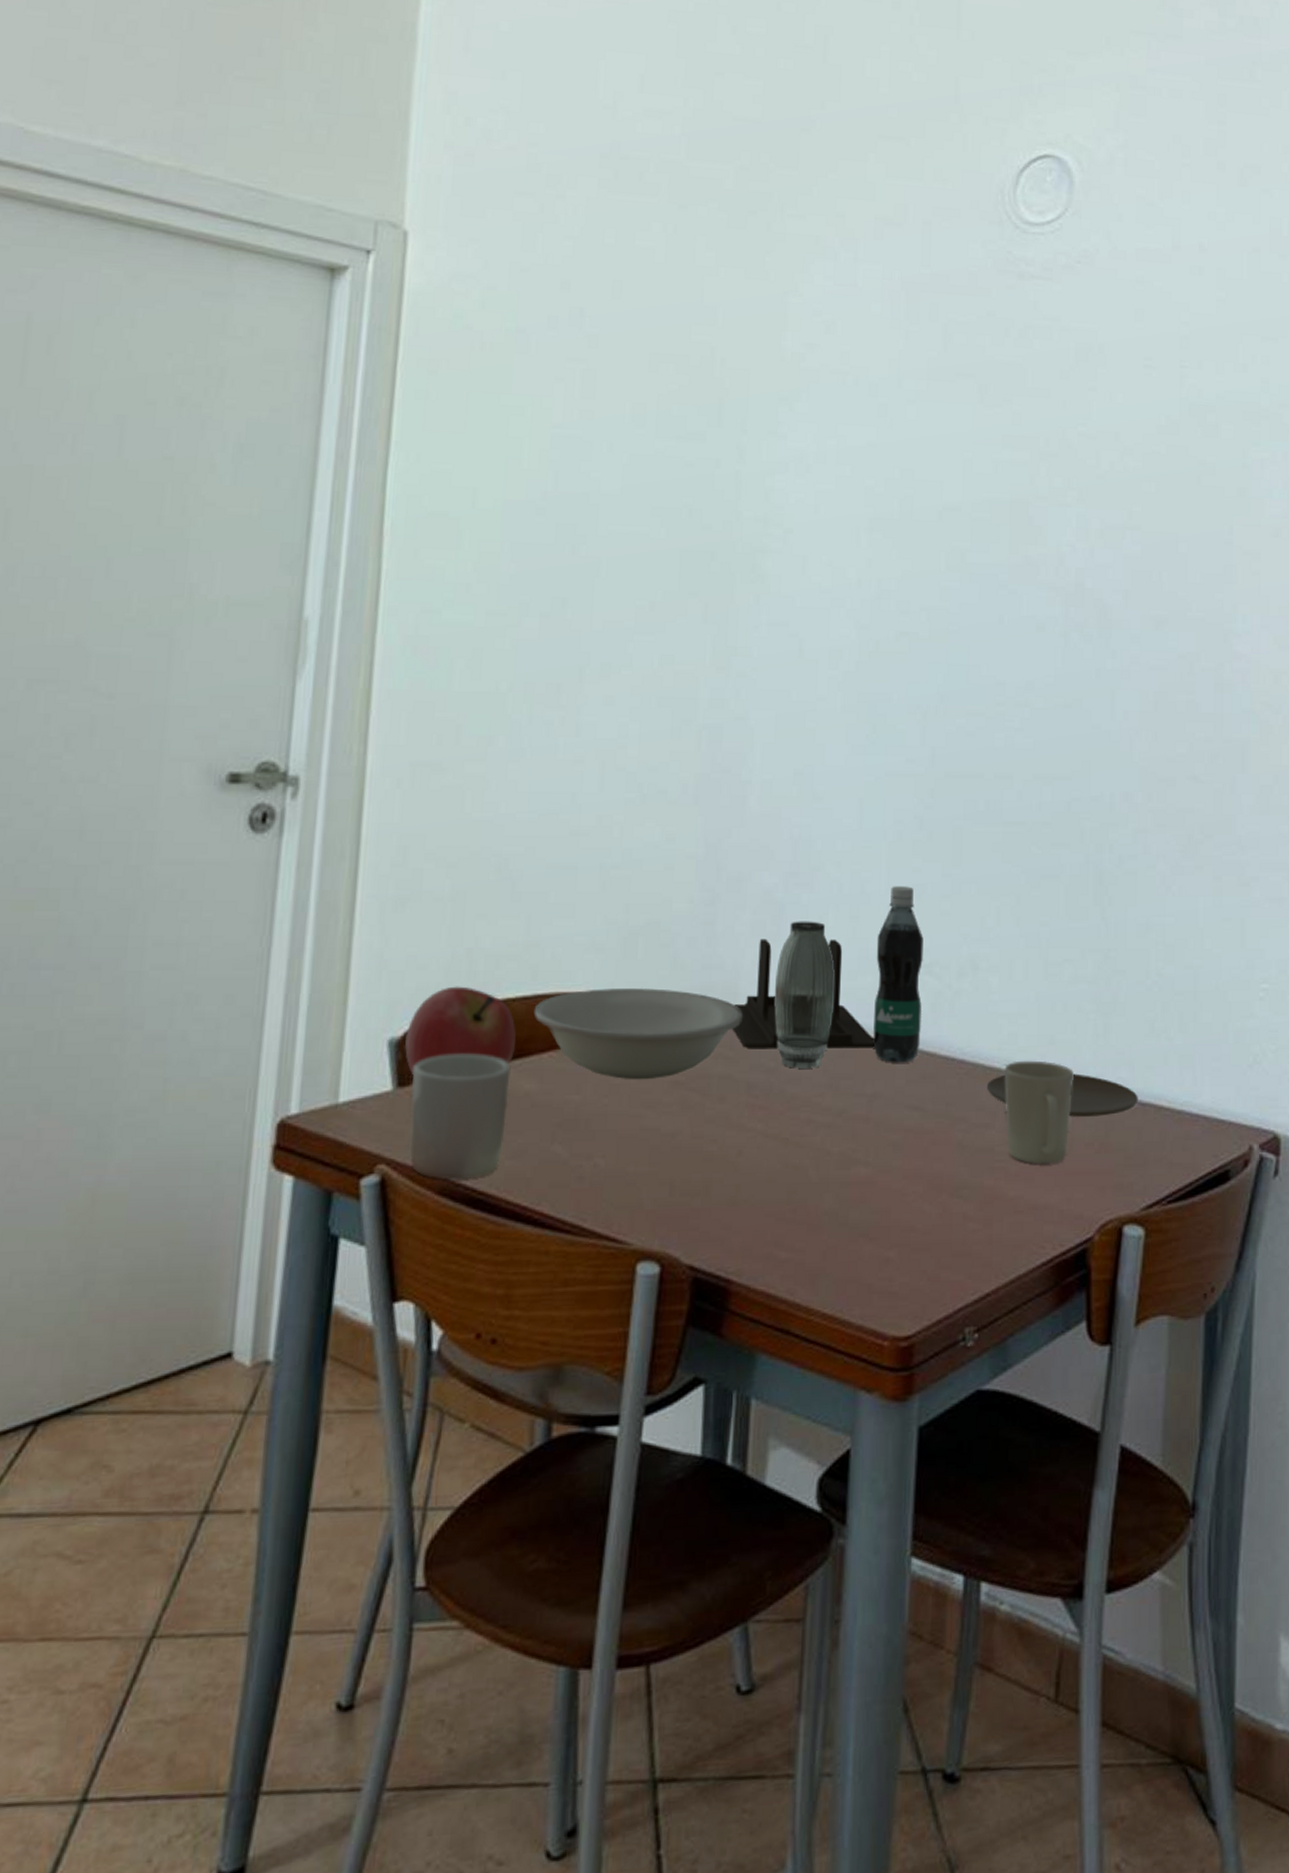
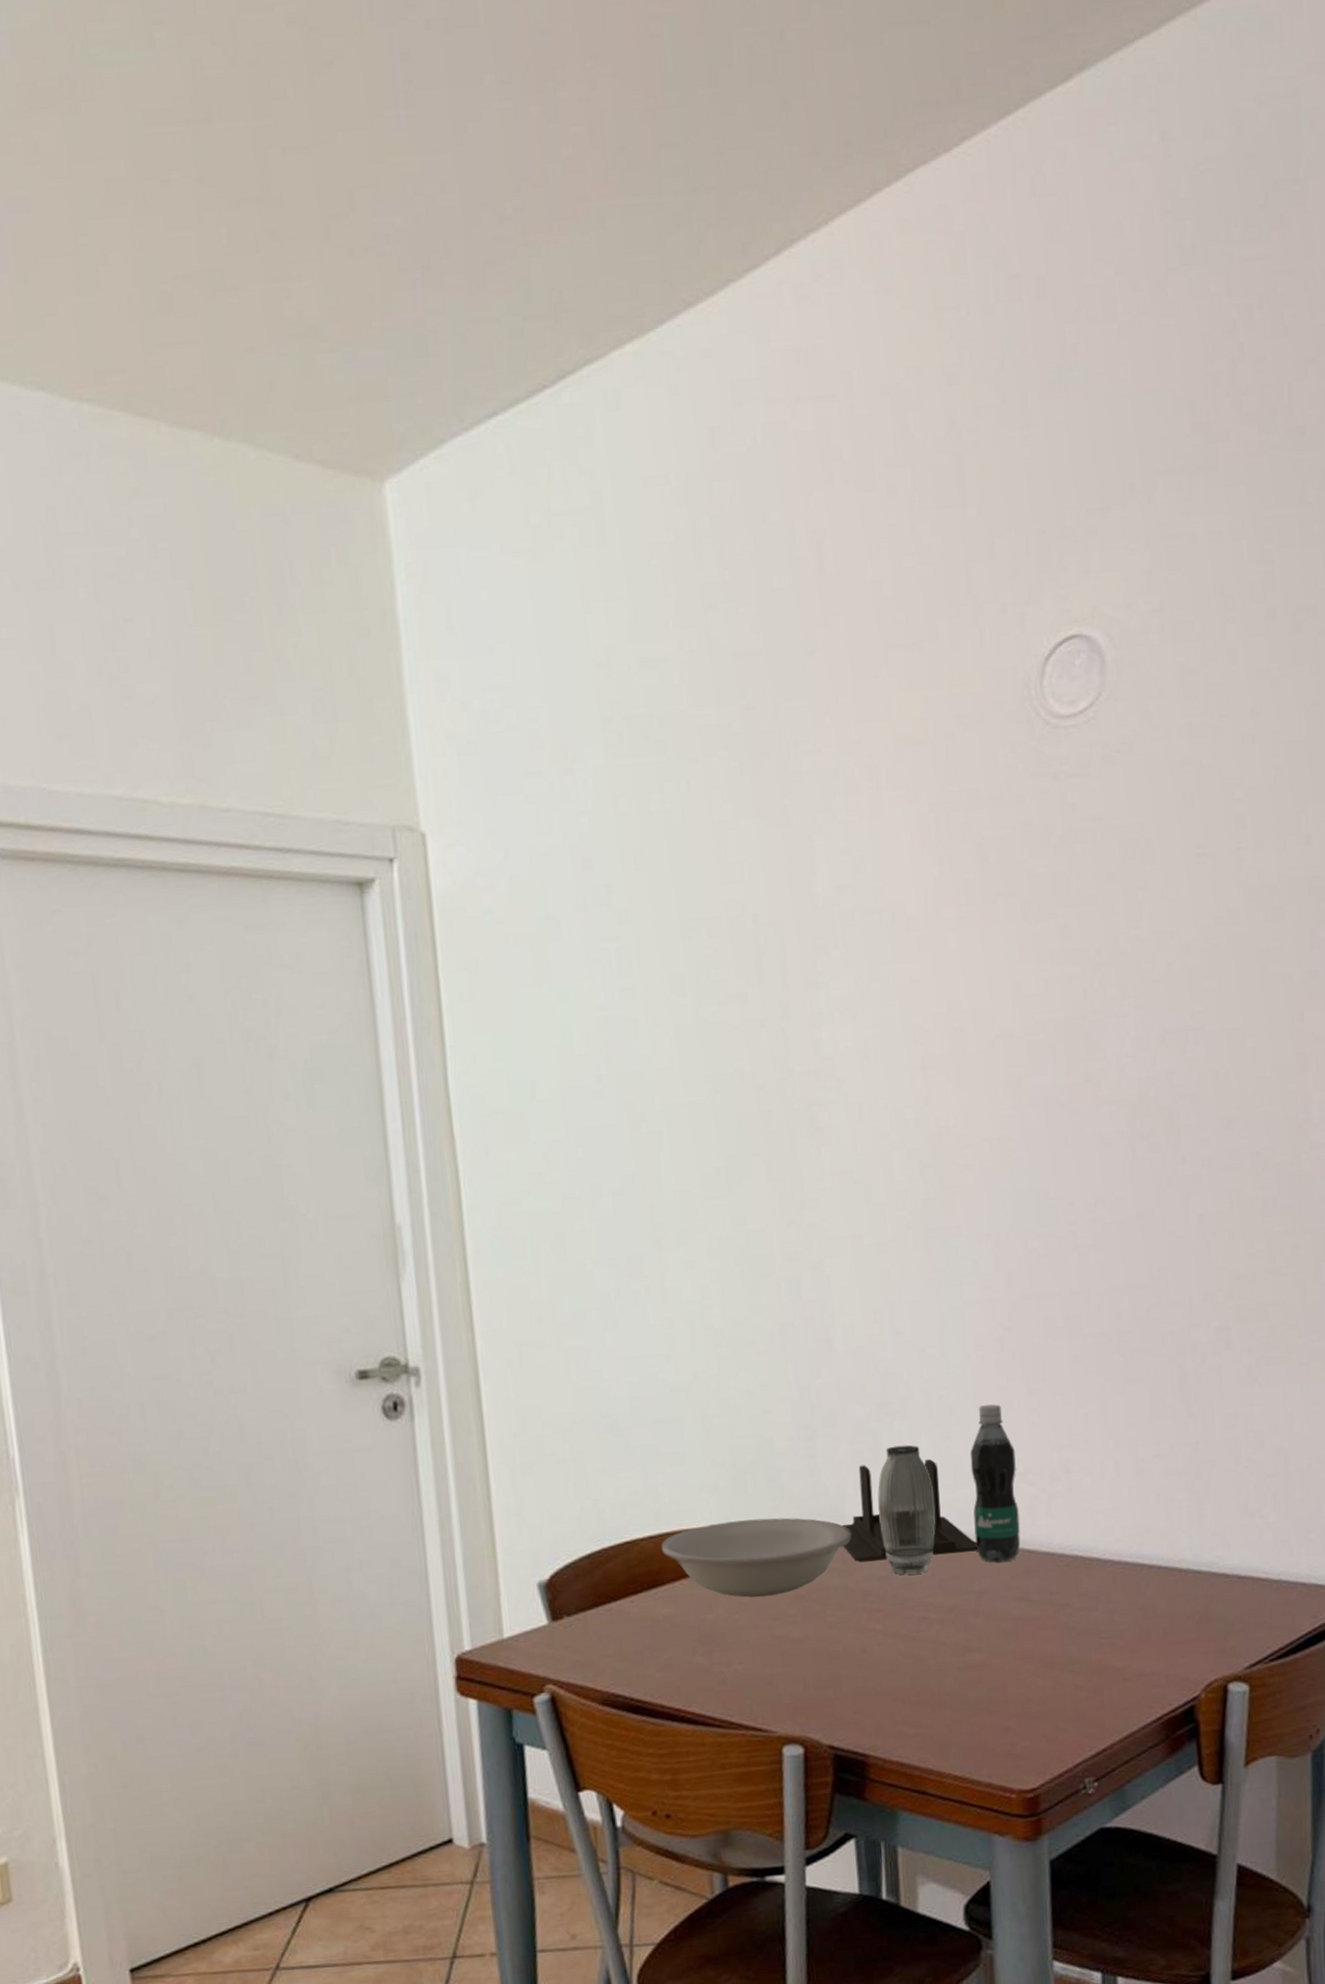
fruit: present [405,986,516,1076] -> none [552,1532,649,1611]
mug: present [409,1053,511,1181] -> none [563,1588,652,1693]
plate: present [986,1073,1138,1117] -> none [1087,1556,1236,1595]
mug: present [1004,1060,1074,1164] -> none [1103,1548,1171,1638]

